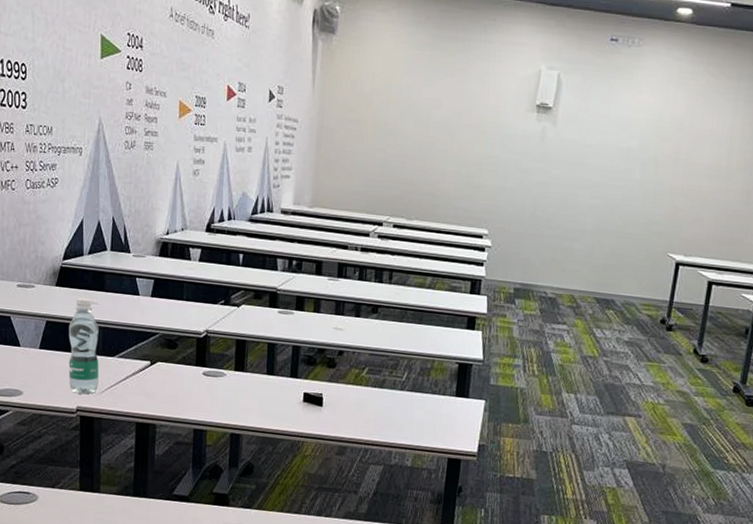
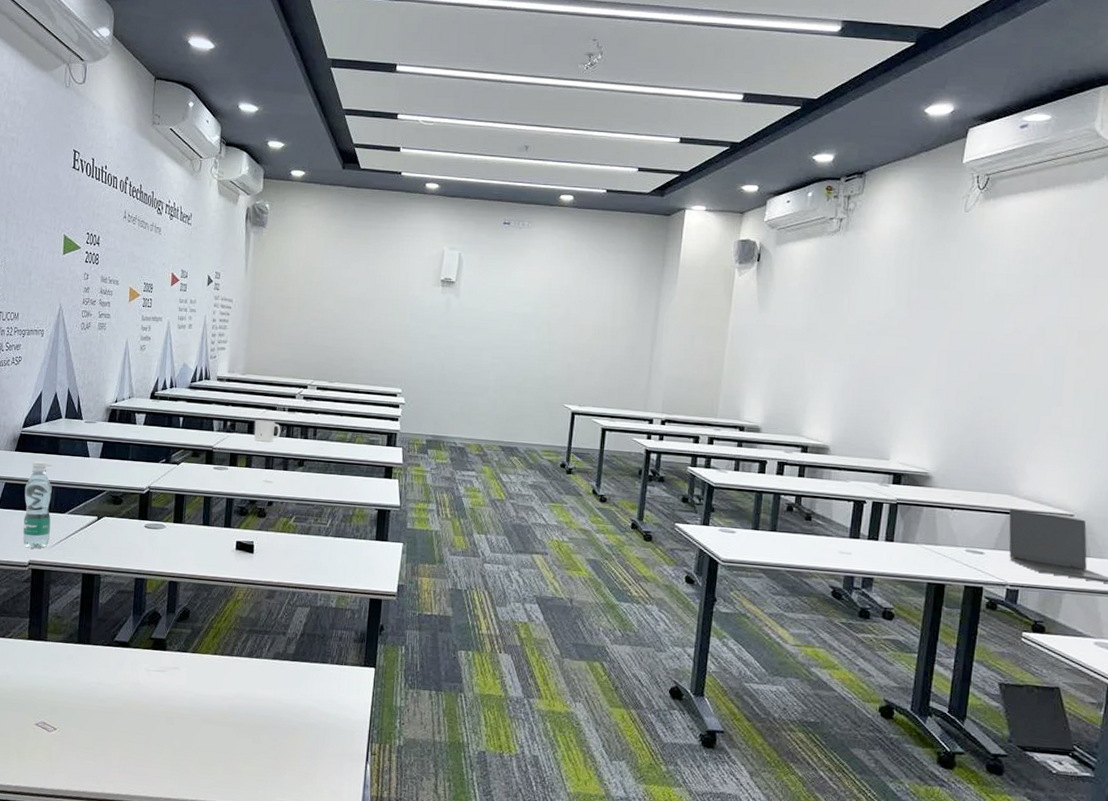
mug: none [322,259,353,285] -> present [254,420,281,442]

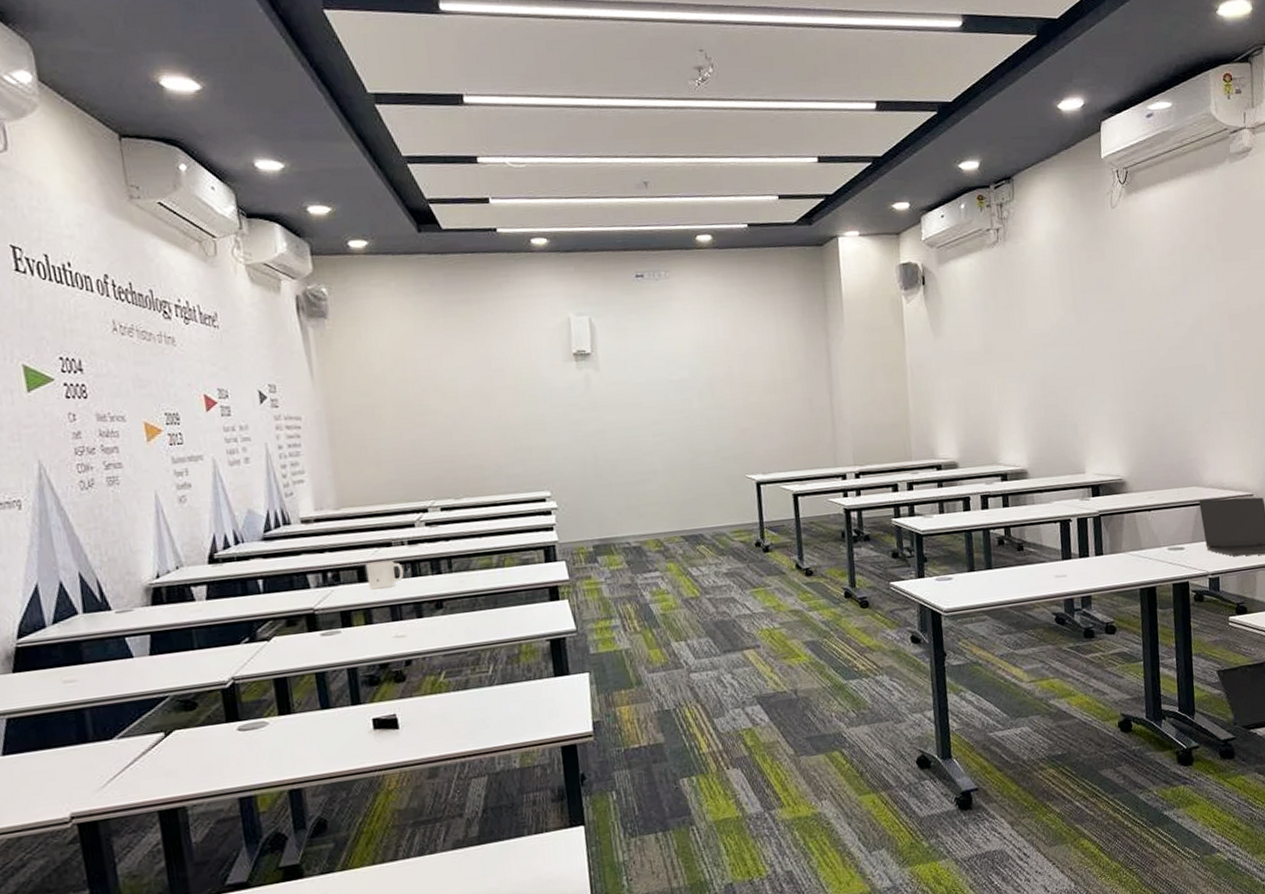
bottle: present [22,460,52,549] -> none [40,676,97,798]

